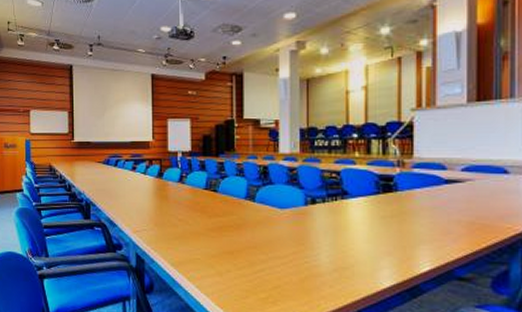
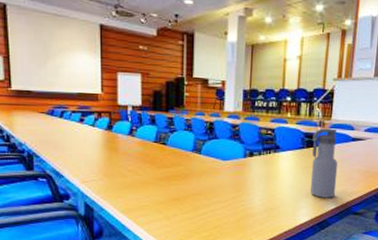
water bottle: none [390,168,428,257] -> present [310,128,338,198]

